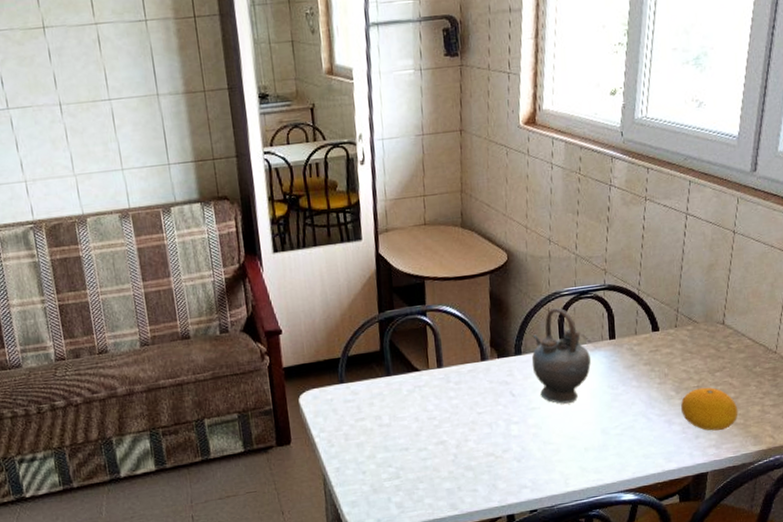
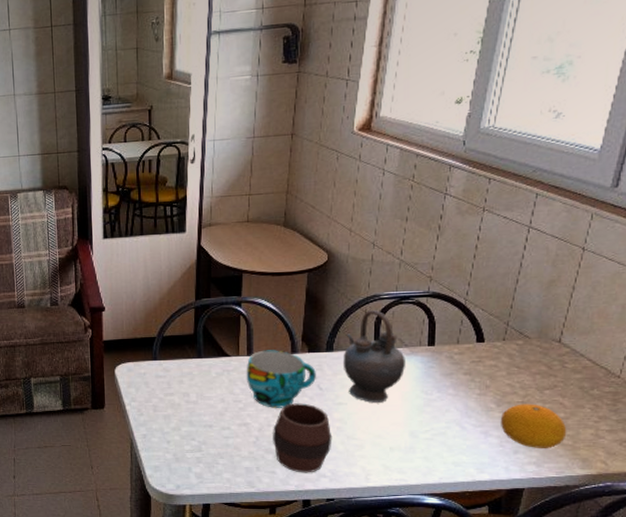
cup: none [437,358,508,422] -> present [246,350,316,408]
cup: none [470,412,530,487] -> present [273,403,332,473]

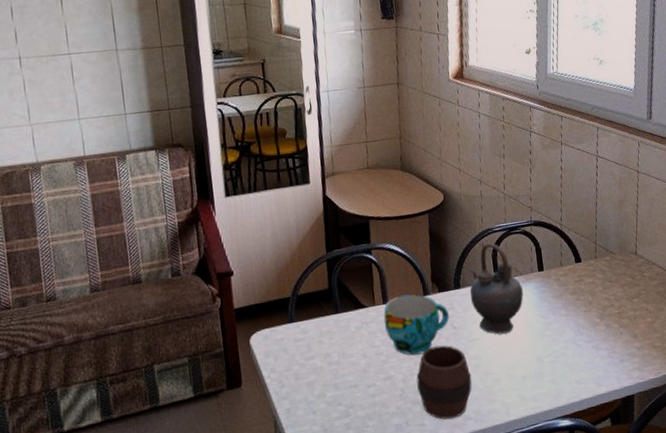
fruit: present [501,404,567,448] -> none [605,313,656,355]

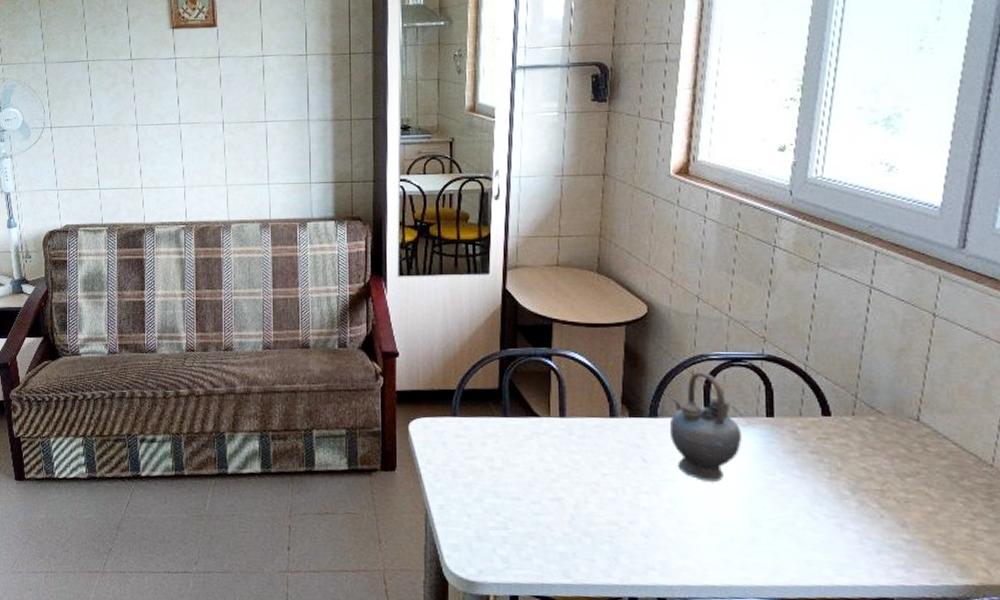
cup: present [383,294,449,356] -> none [558,411,639,482]
cup: present [416,345,472,420] -> none [591,476,661,564]

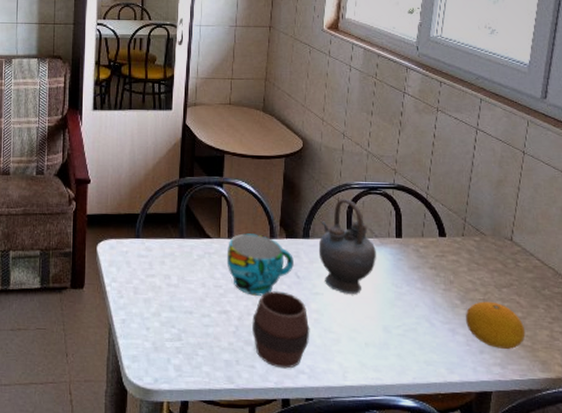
cup: none [558,411,639,482] -> present [226,233,293,296]
cup: none [591,476,661,564] -> present [252,291,310,369]
fruit: none [858,492,938,549] -> present [466,301,526,349]

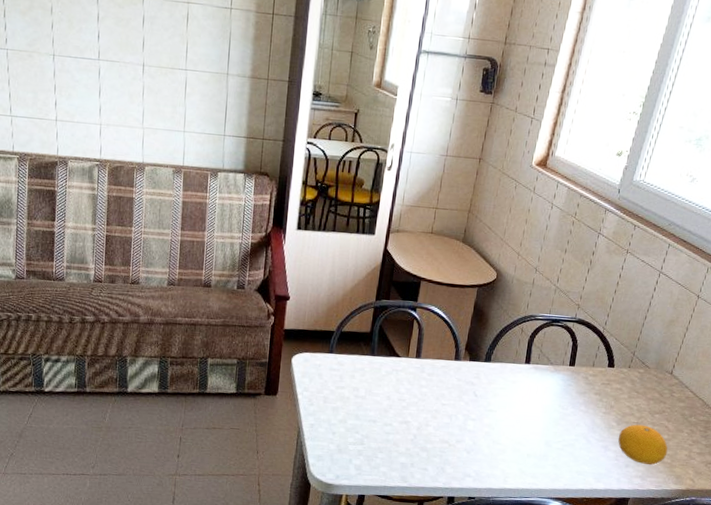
cup: present [226,233,293,296] -> none [412,354,474,410]
cup: present [252,291,310,369] -> none [428,406,481,472]
teapot: present [318,199,376,294] -> none [497,328,550,413]

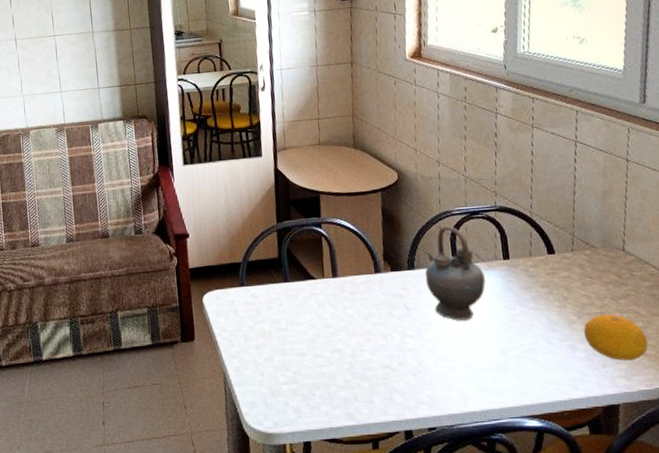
teapot: none [497,328,550,413] -> present [424,226,486,321]

